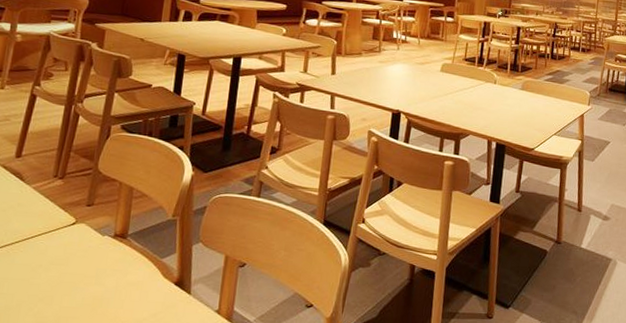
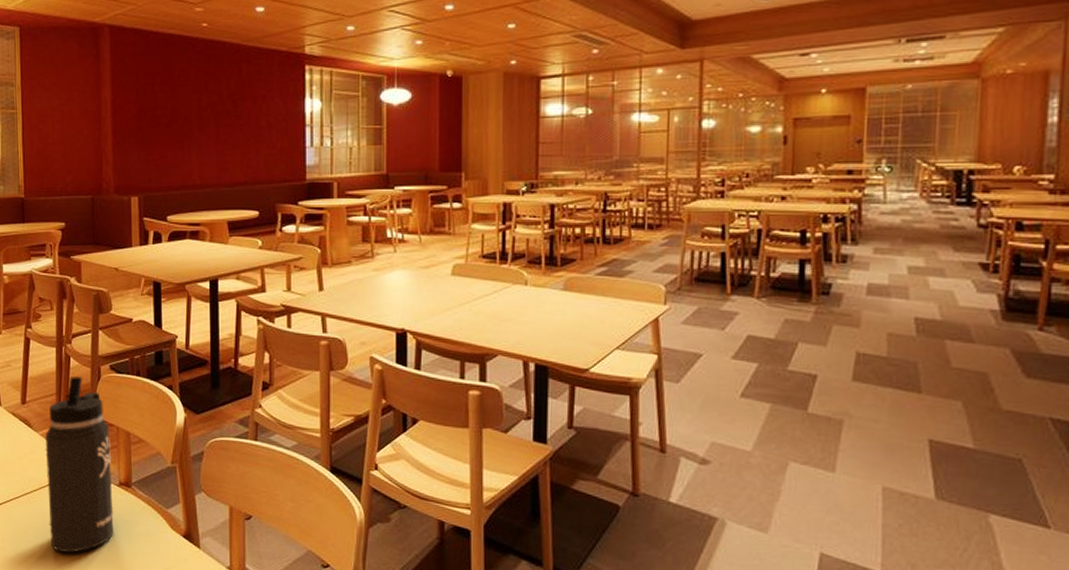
thermos bottle: none [26,133,111,303] -> present [45,375,114,553]

